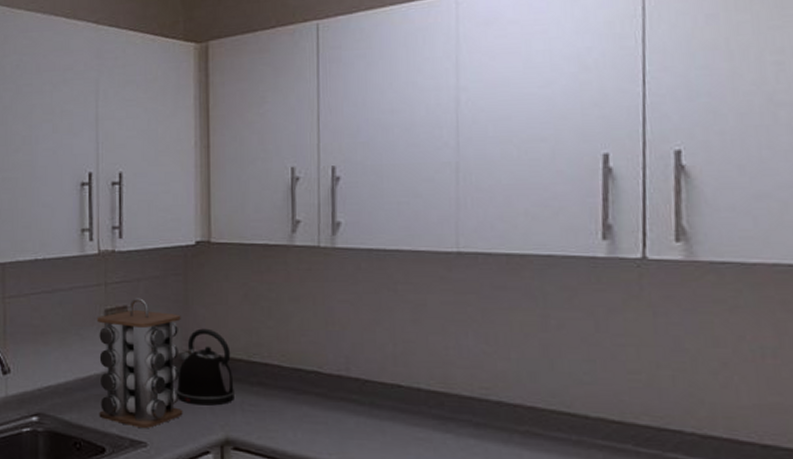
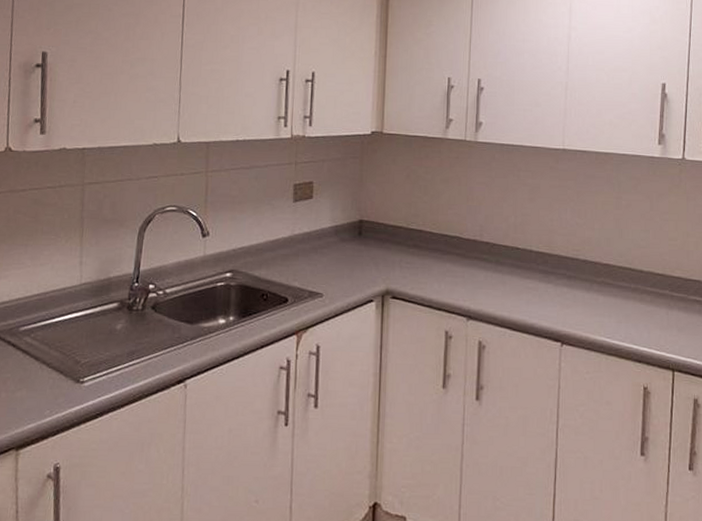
spice rack: present [96,298,183,429] -> none [284,175,356,283]
kettle: present [176,328,236,406] -> none [349,201,396,263]

